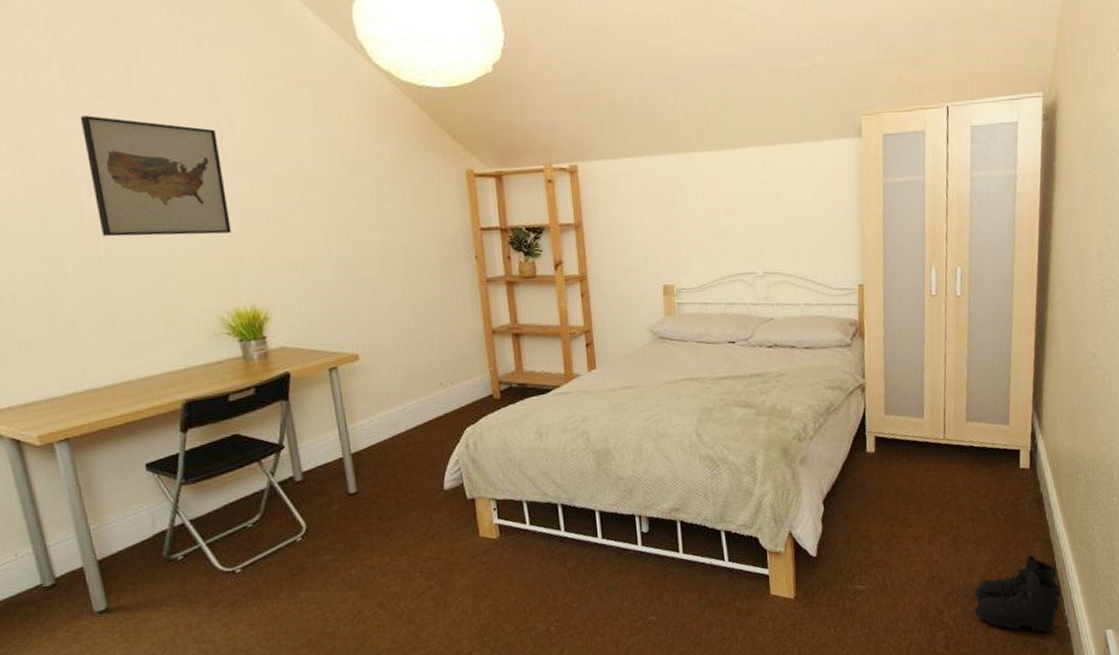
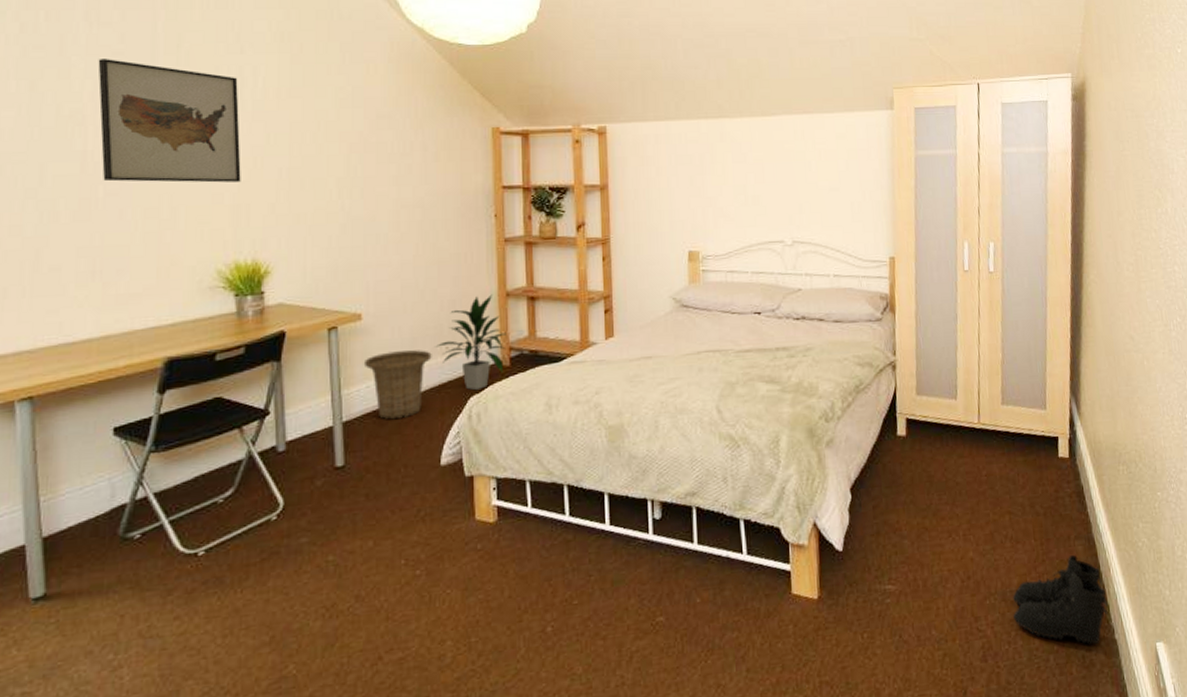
basket: none [364,386,428,450] -> present [363,350,432,420]
indoor plant: none [429,332,495,421] -> present [435,294,506,390]

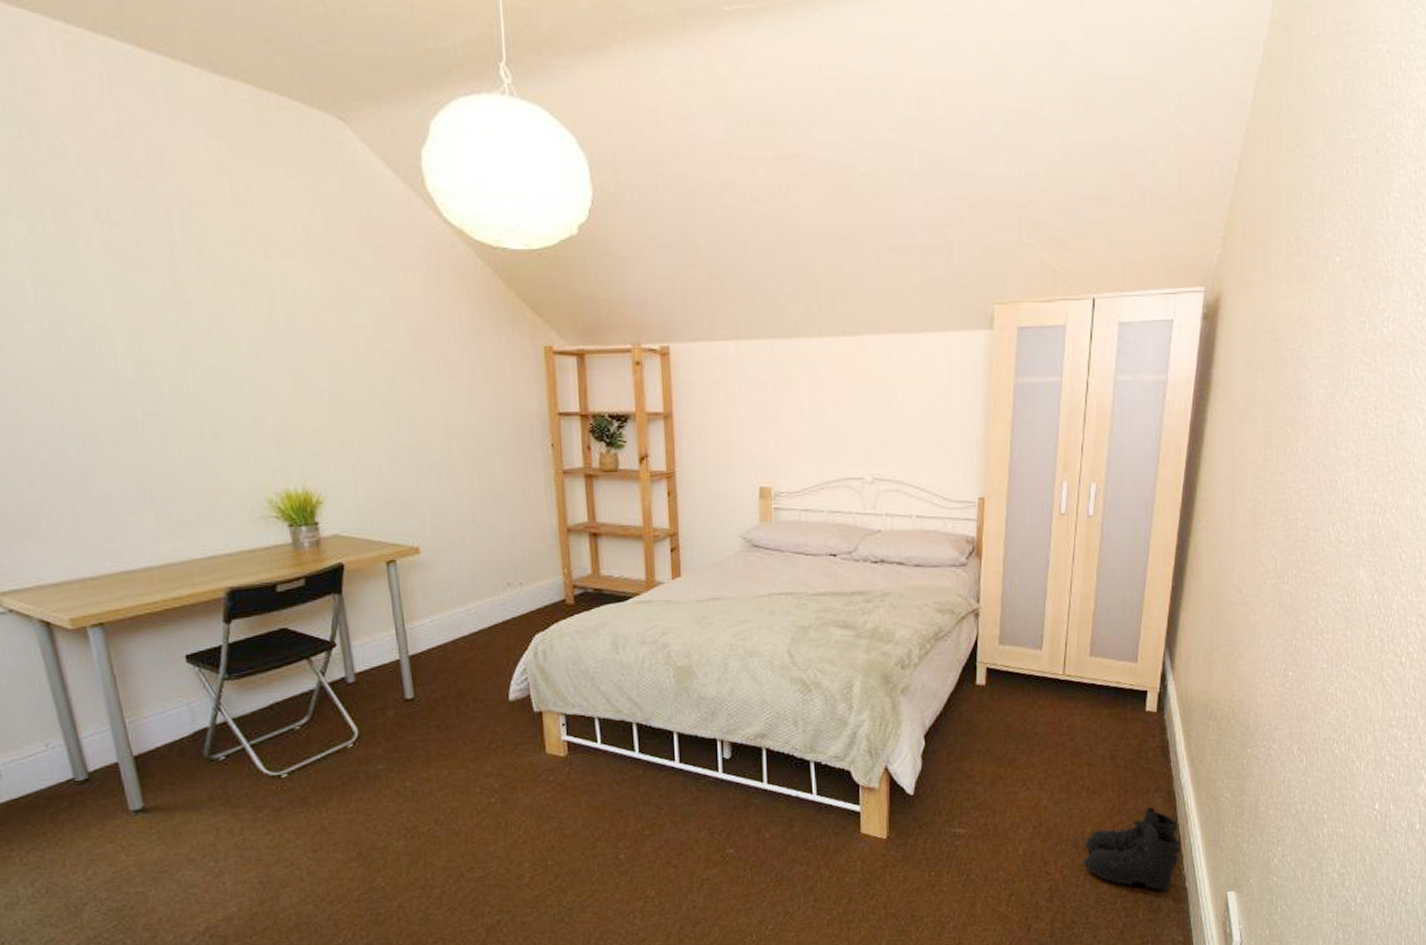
wall art: present [98,59,241,183] -> none [115,264,282,405]
basket: present [363,350,432,420] -> none [425,585,494,655]
indoor plant: present [435,294,506,390] -> none [496,529,569,627]

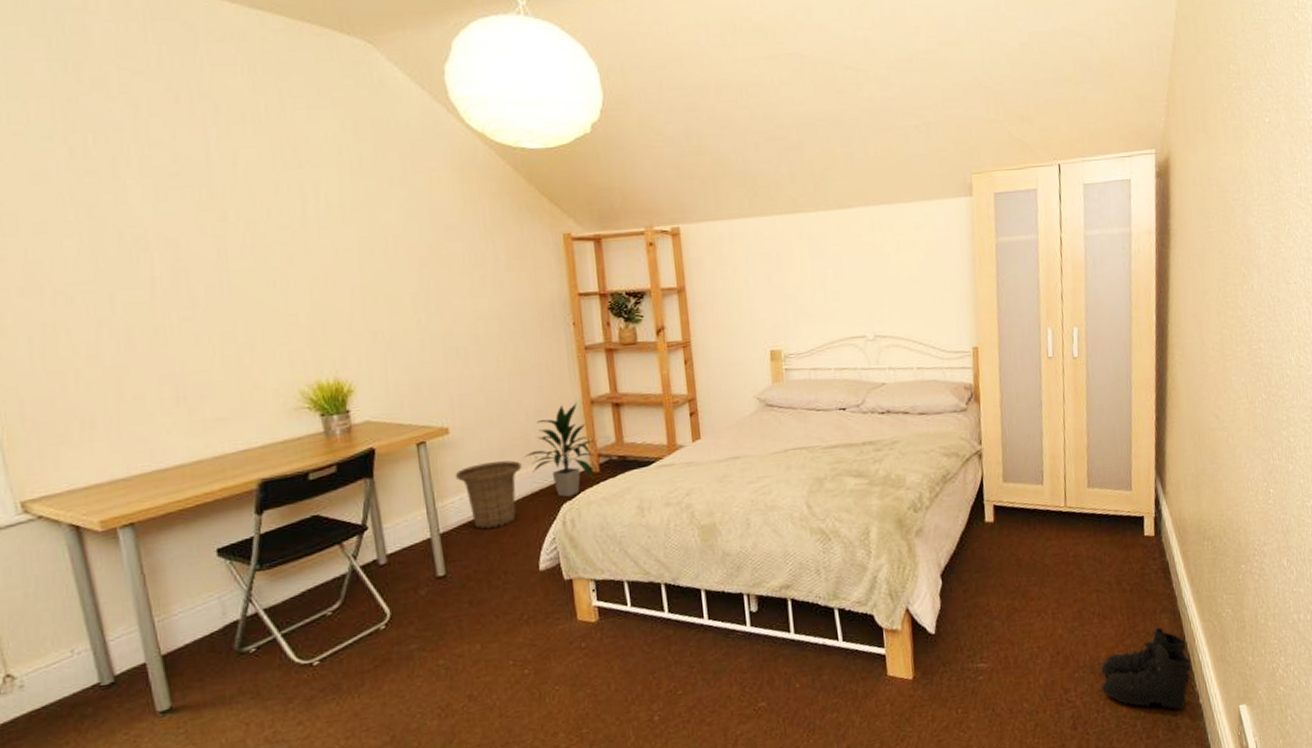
basket: none [425,585,494,655] -> present [455,460,522,529]
indoor plant: none [496,529,569,627] -> present [524,402,594,497]

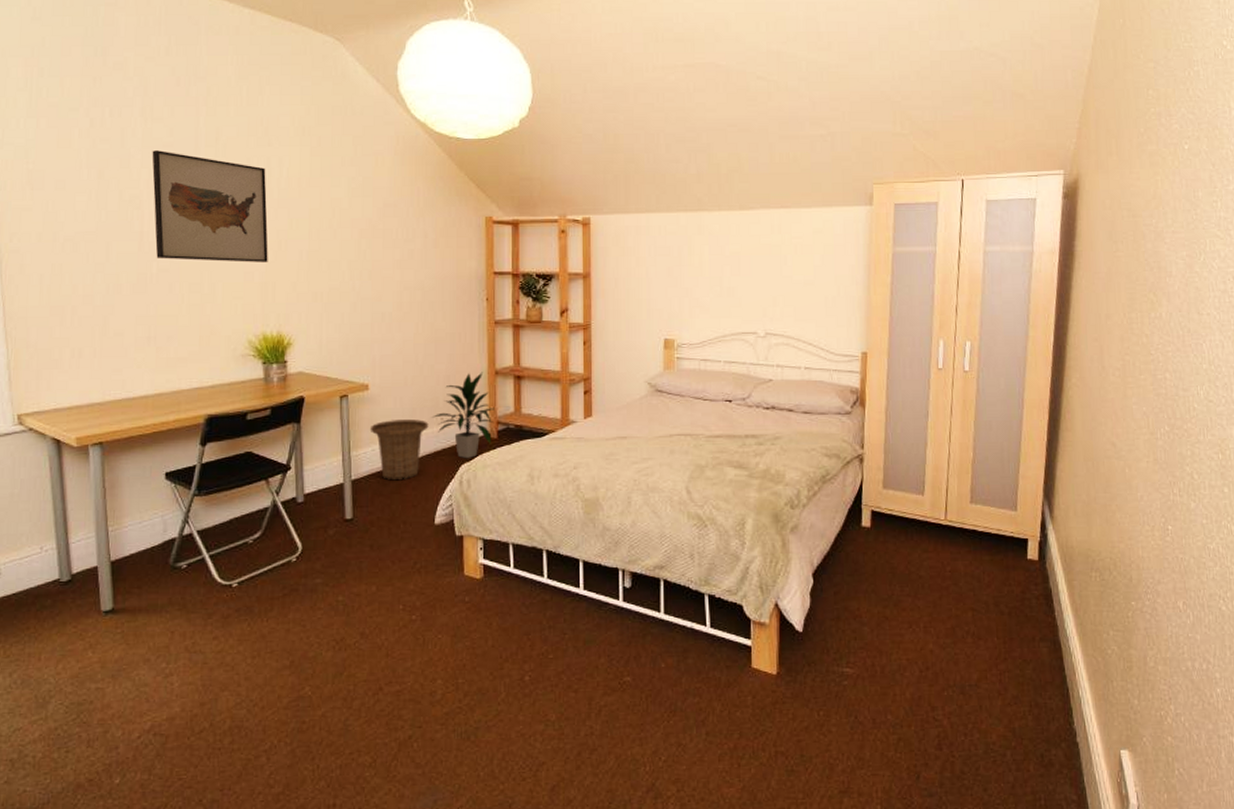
wall art: none [154,180,314,307] -> present [152,150,268,262]
boots: present [1101,627,1193,710] -> none [971,655,1071,745]

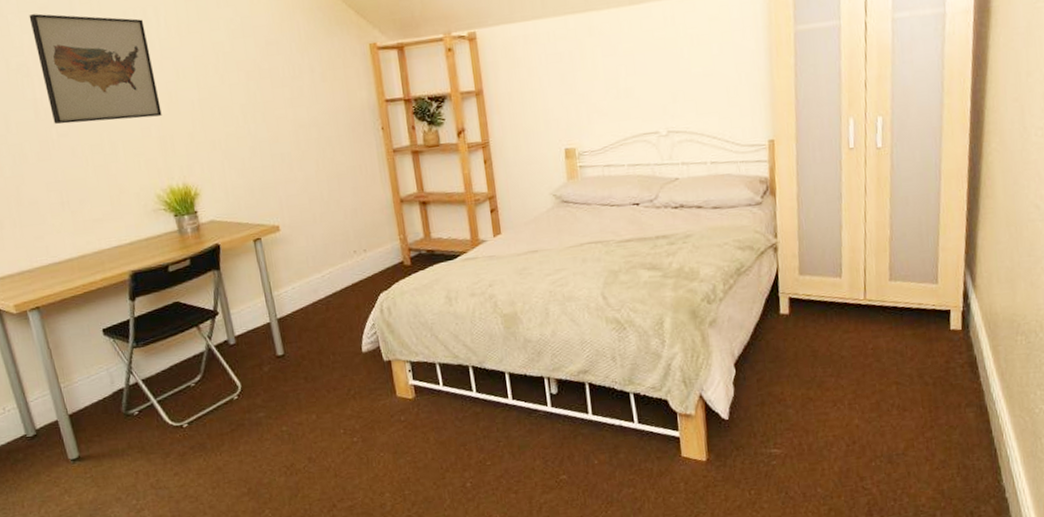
basket: present [369,419,429,481] -> none [287,254,343,315]
indoor plant: present [431,372,494,458] -> none [344,201,406,287]

